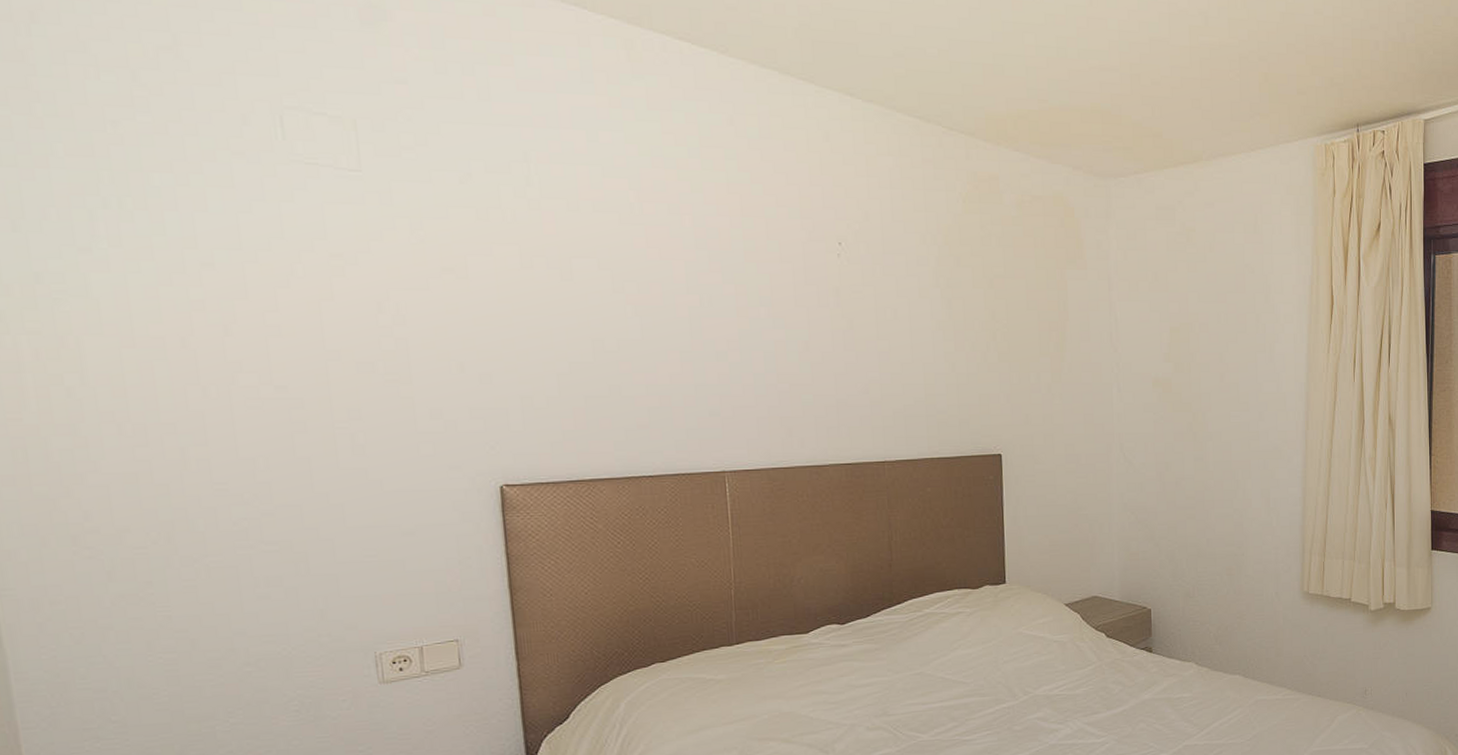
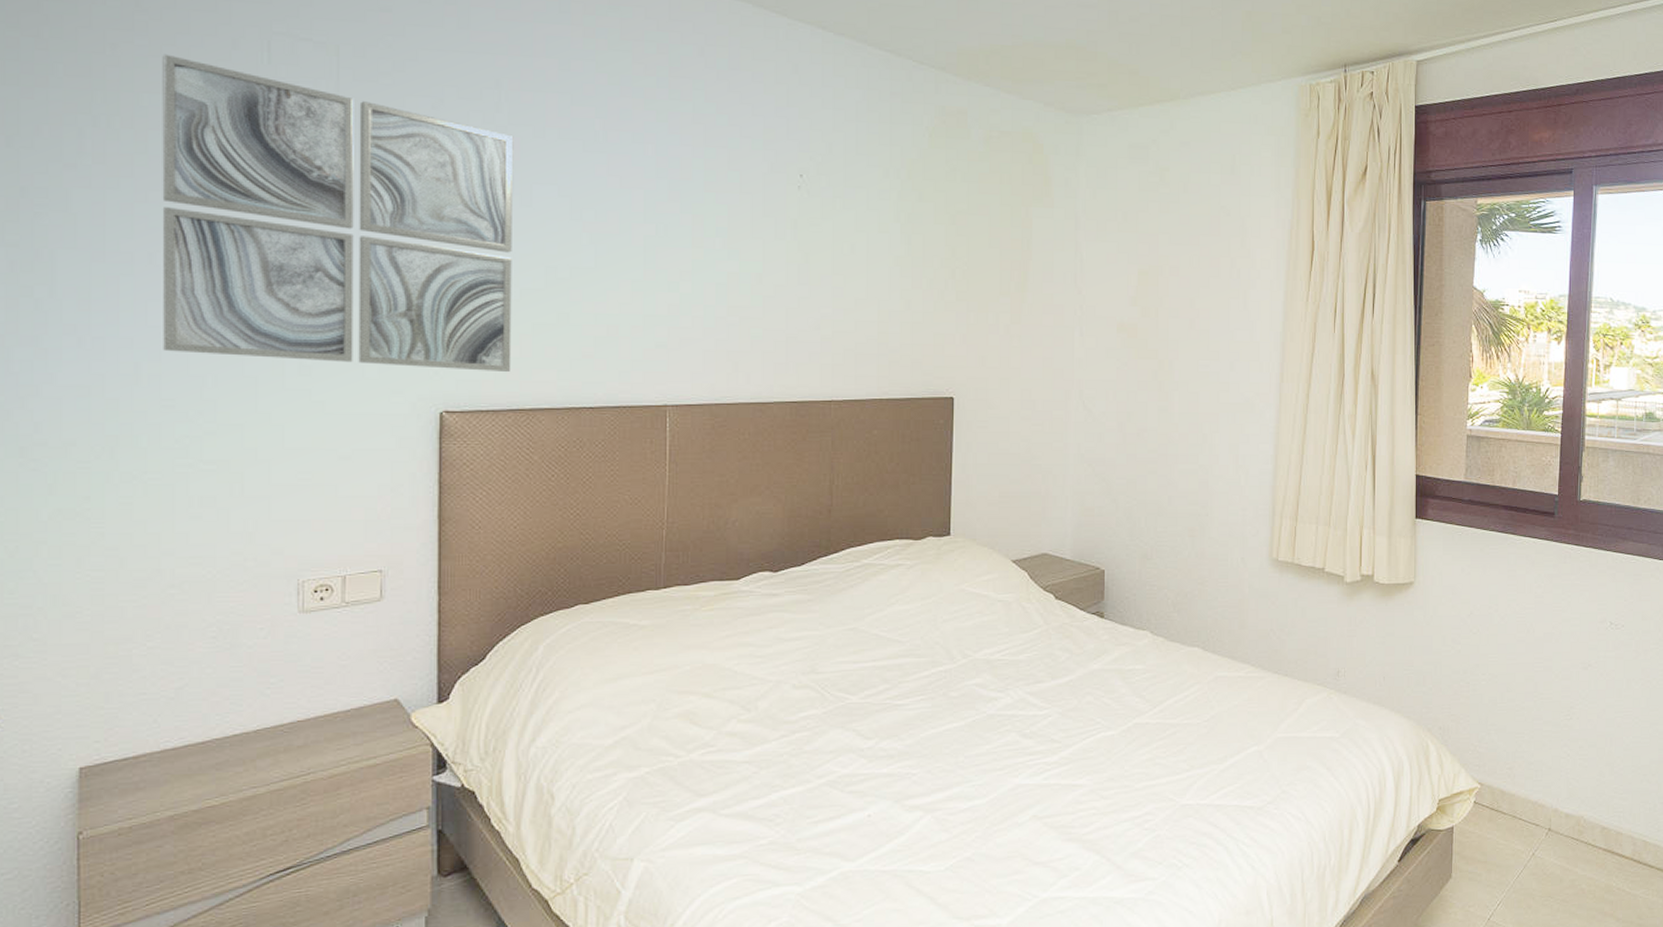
wall art: none [169,131,568,445] -> present [162,53,514,373]

